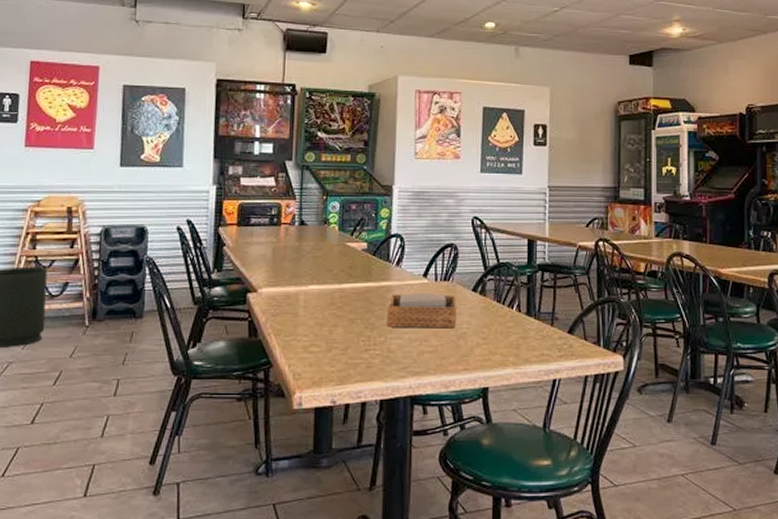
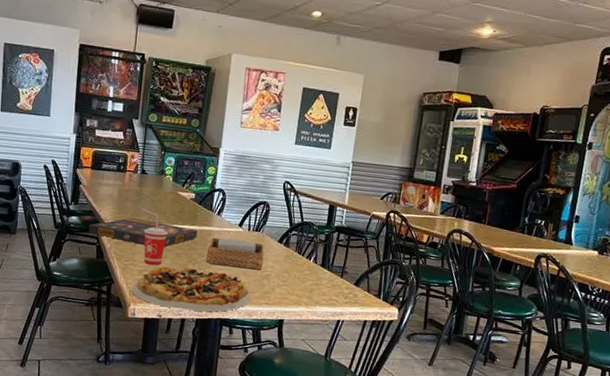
pizza box: none [236,280,374,313] -> present [88,217,198,247]
pizza: none [296,334,446,390] -> present [132,266,251,312]
beverage cup: none [303,268,338,337] -> present [142,209,169,265]

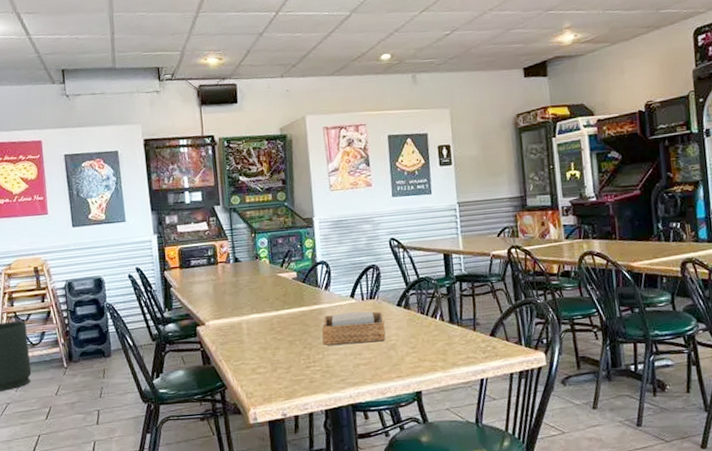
pizza box: present [88,217,198,247] -> none [188,310,308,340]
pizza: present [132,266,251,312] -> none [248,352,381,404]
beverage cup: present [142,209,169,265] -> none [242,300,276,360]

